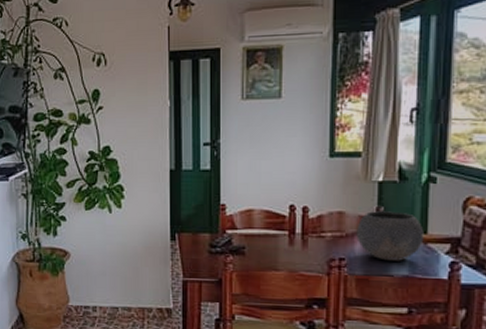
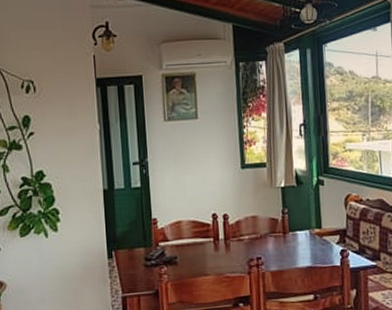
bowl: present [356,211,424,261] -> none [268,212,320,255]

